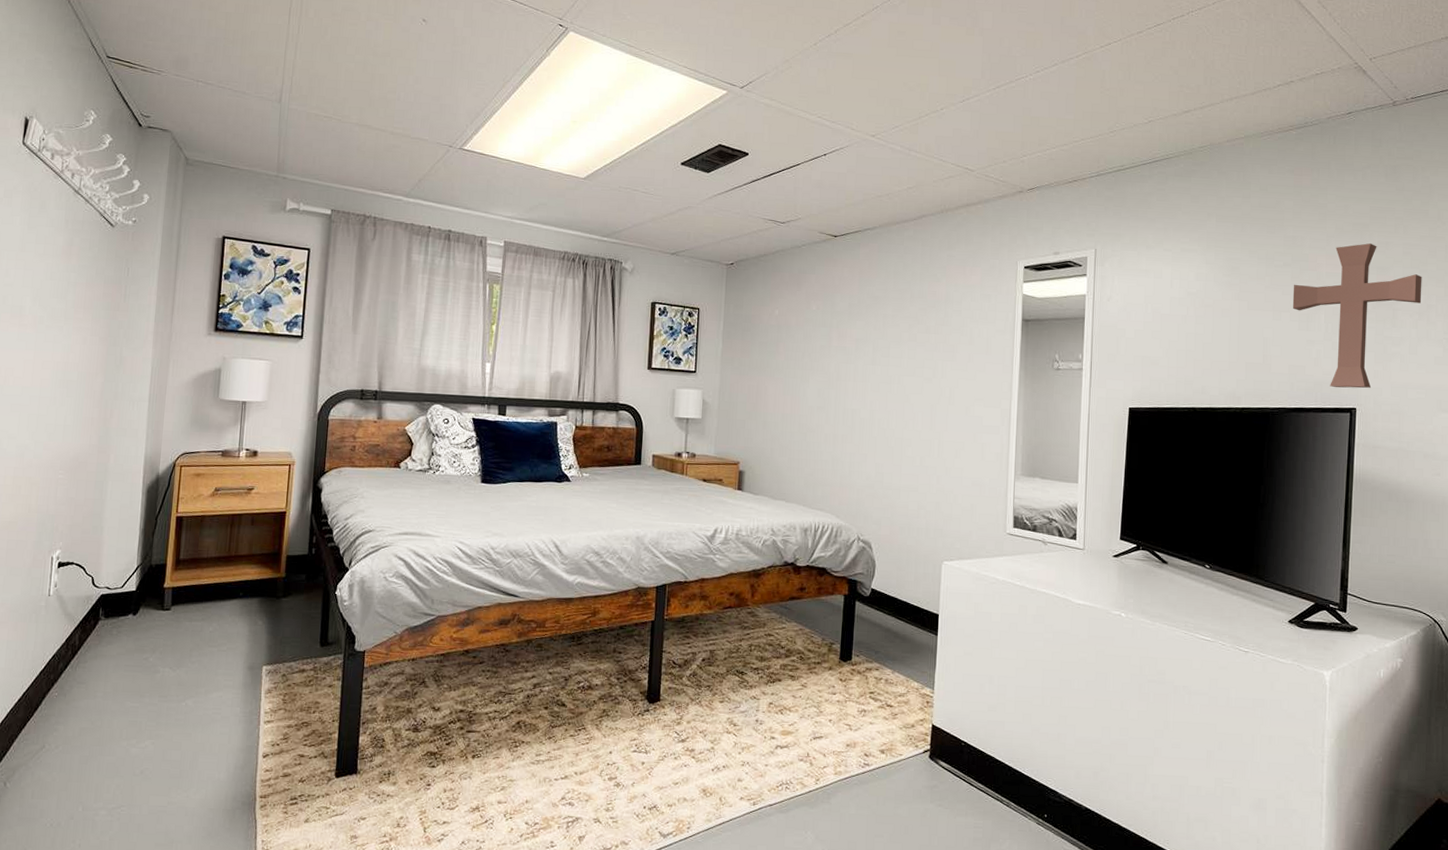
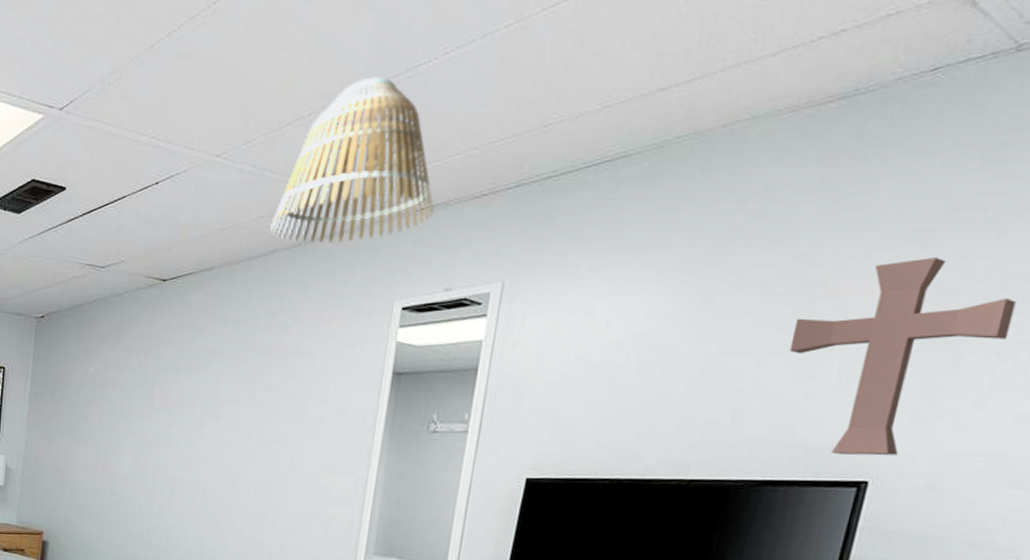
lamp shade: none [918,84,1041,212] -> present [270,77,435,243]

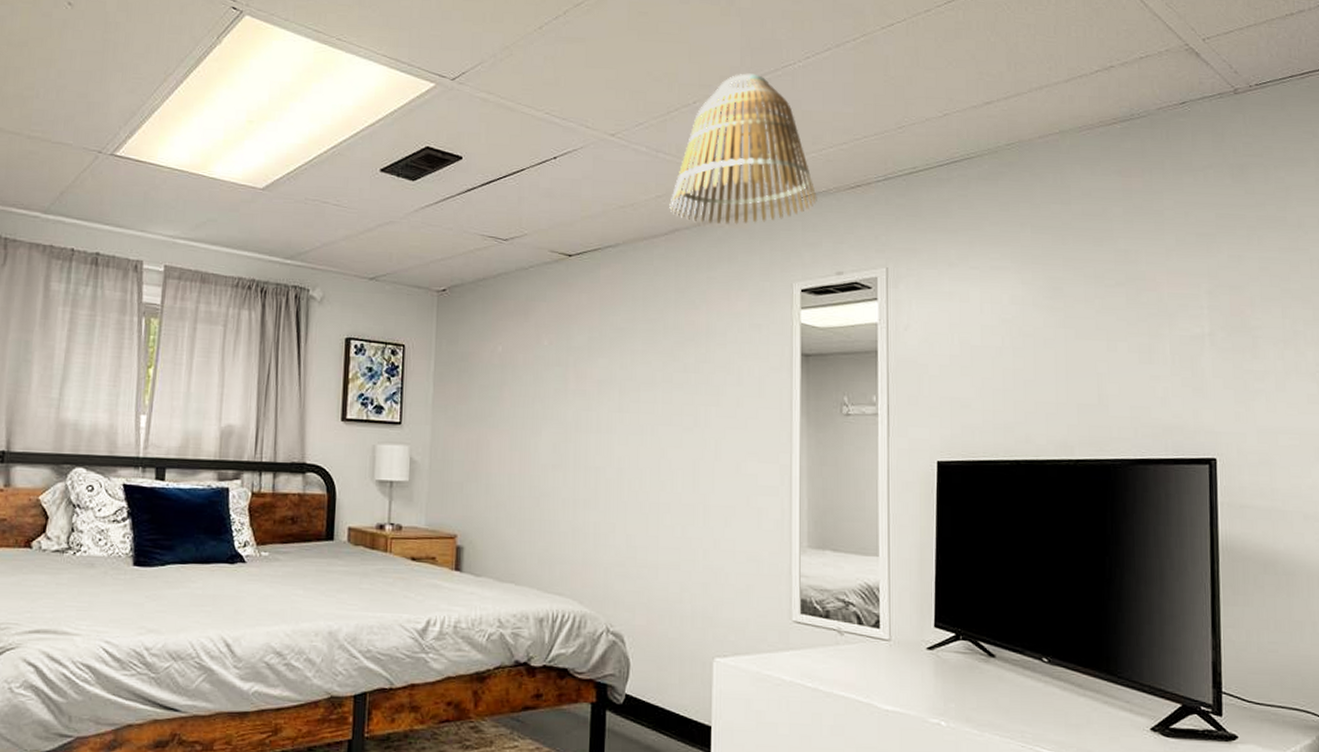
decorative cross: present [789,258,1017,456] -> none [1129,257,1286,434]

